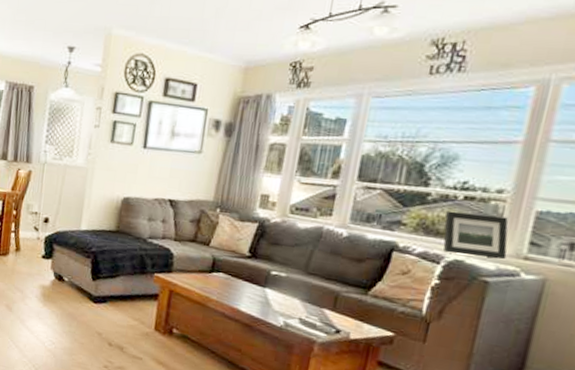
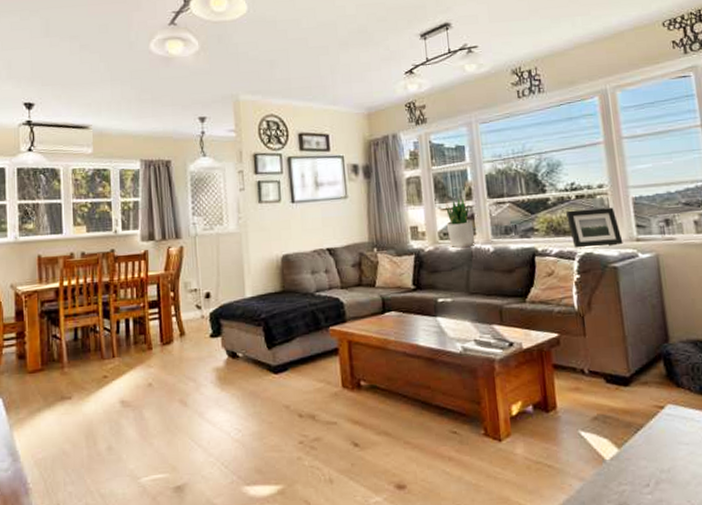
planter: none [300,173,333,227] -> present [446,197,476,248]

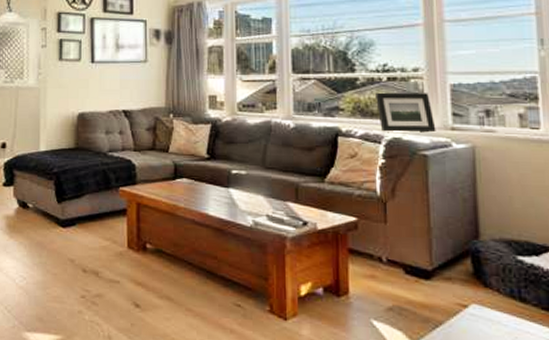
planter: present [446,197,476,248] -> none [246,70,276,121]

